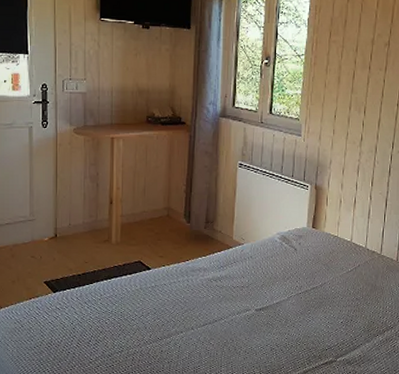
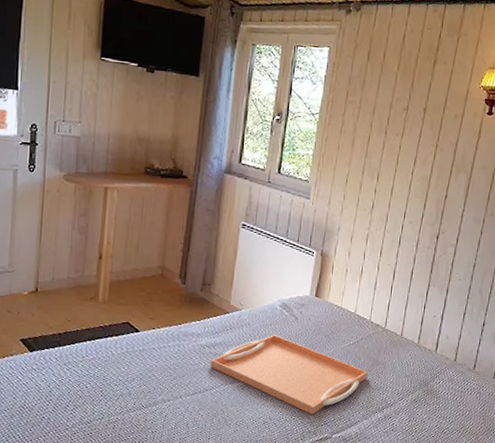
serving tray: none [218,266,367,340] -> present [210,335,368,415]

